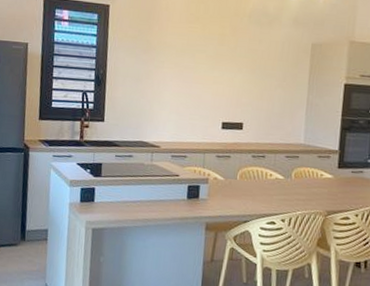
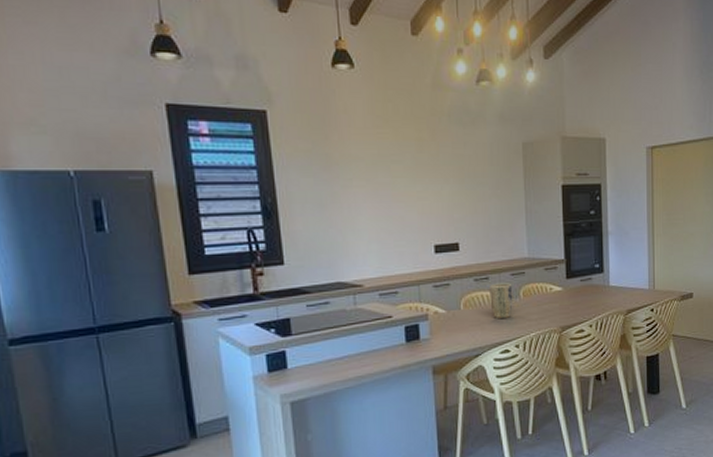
plant pot: none [263,162,286,195] -> present [490,283,513,320]

